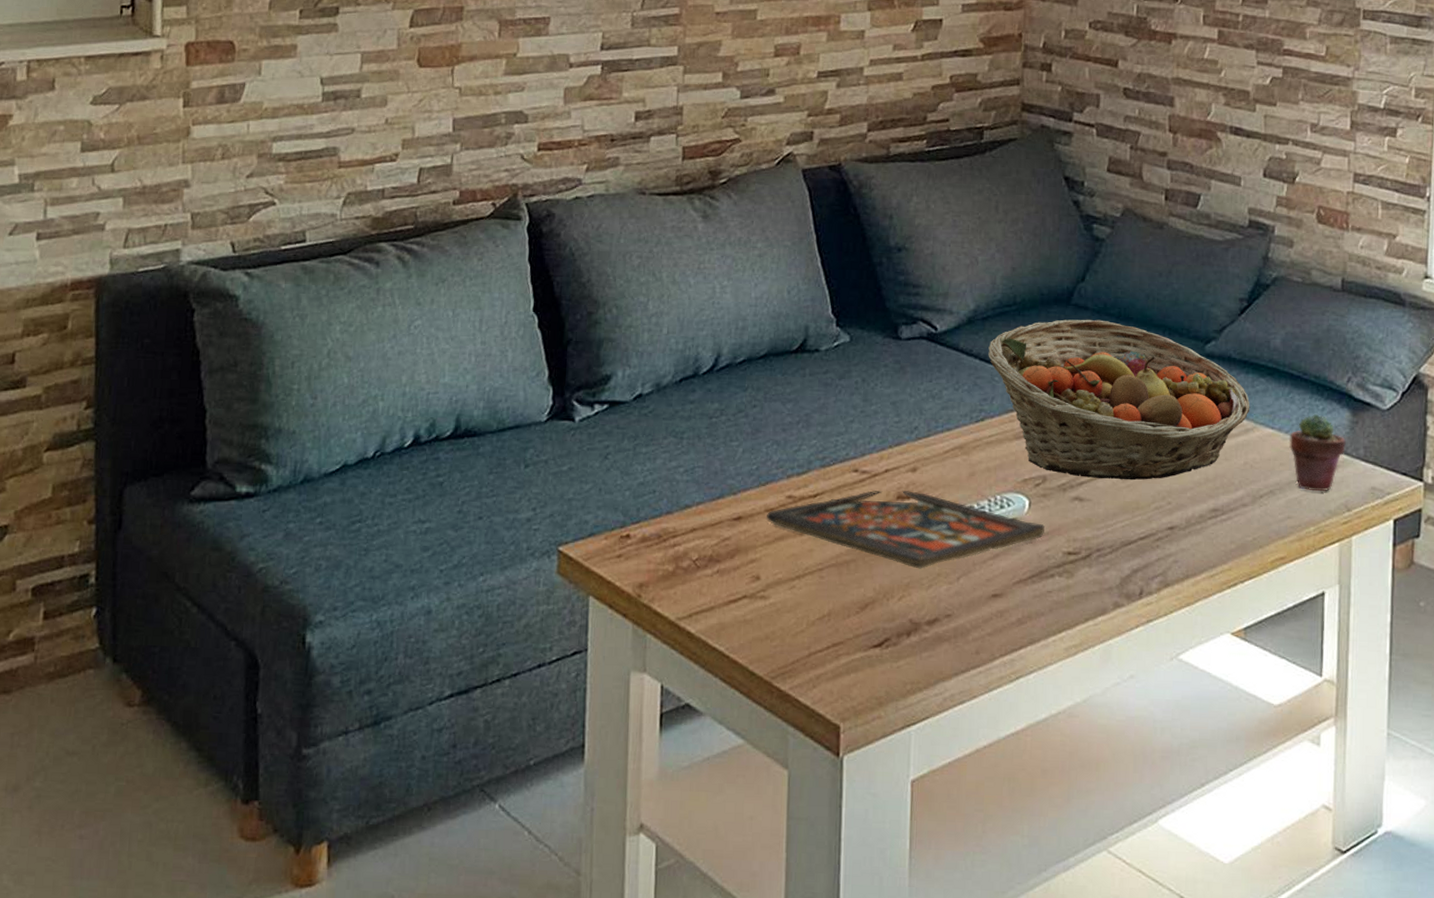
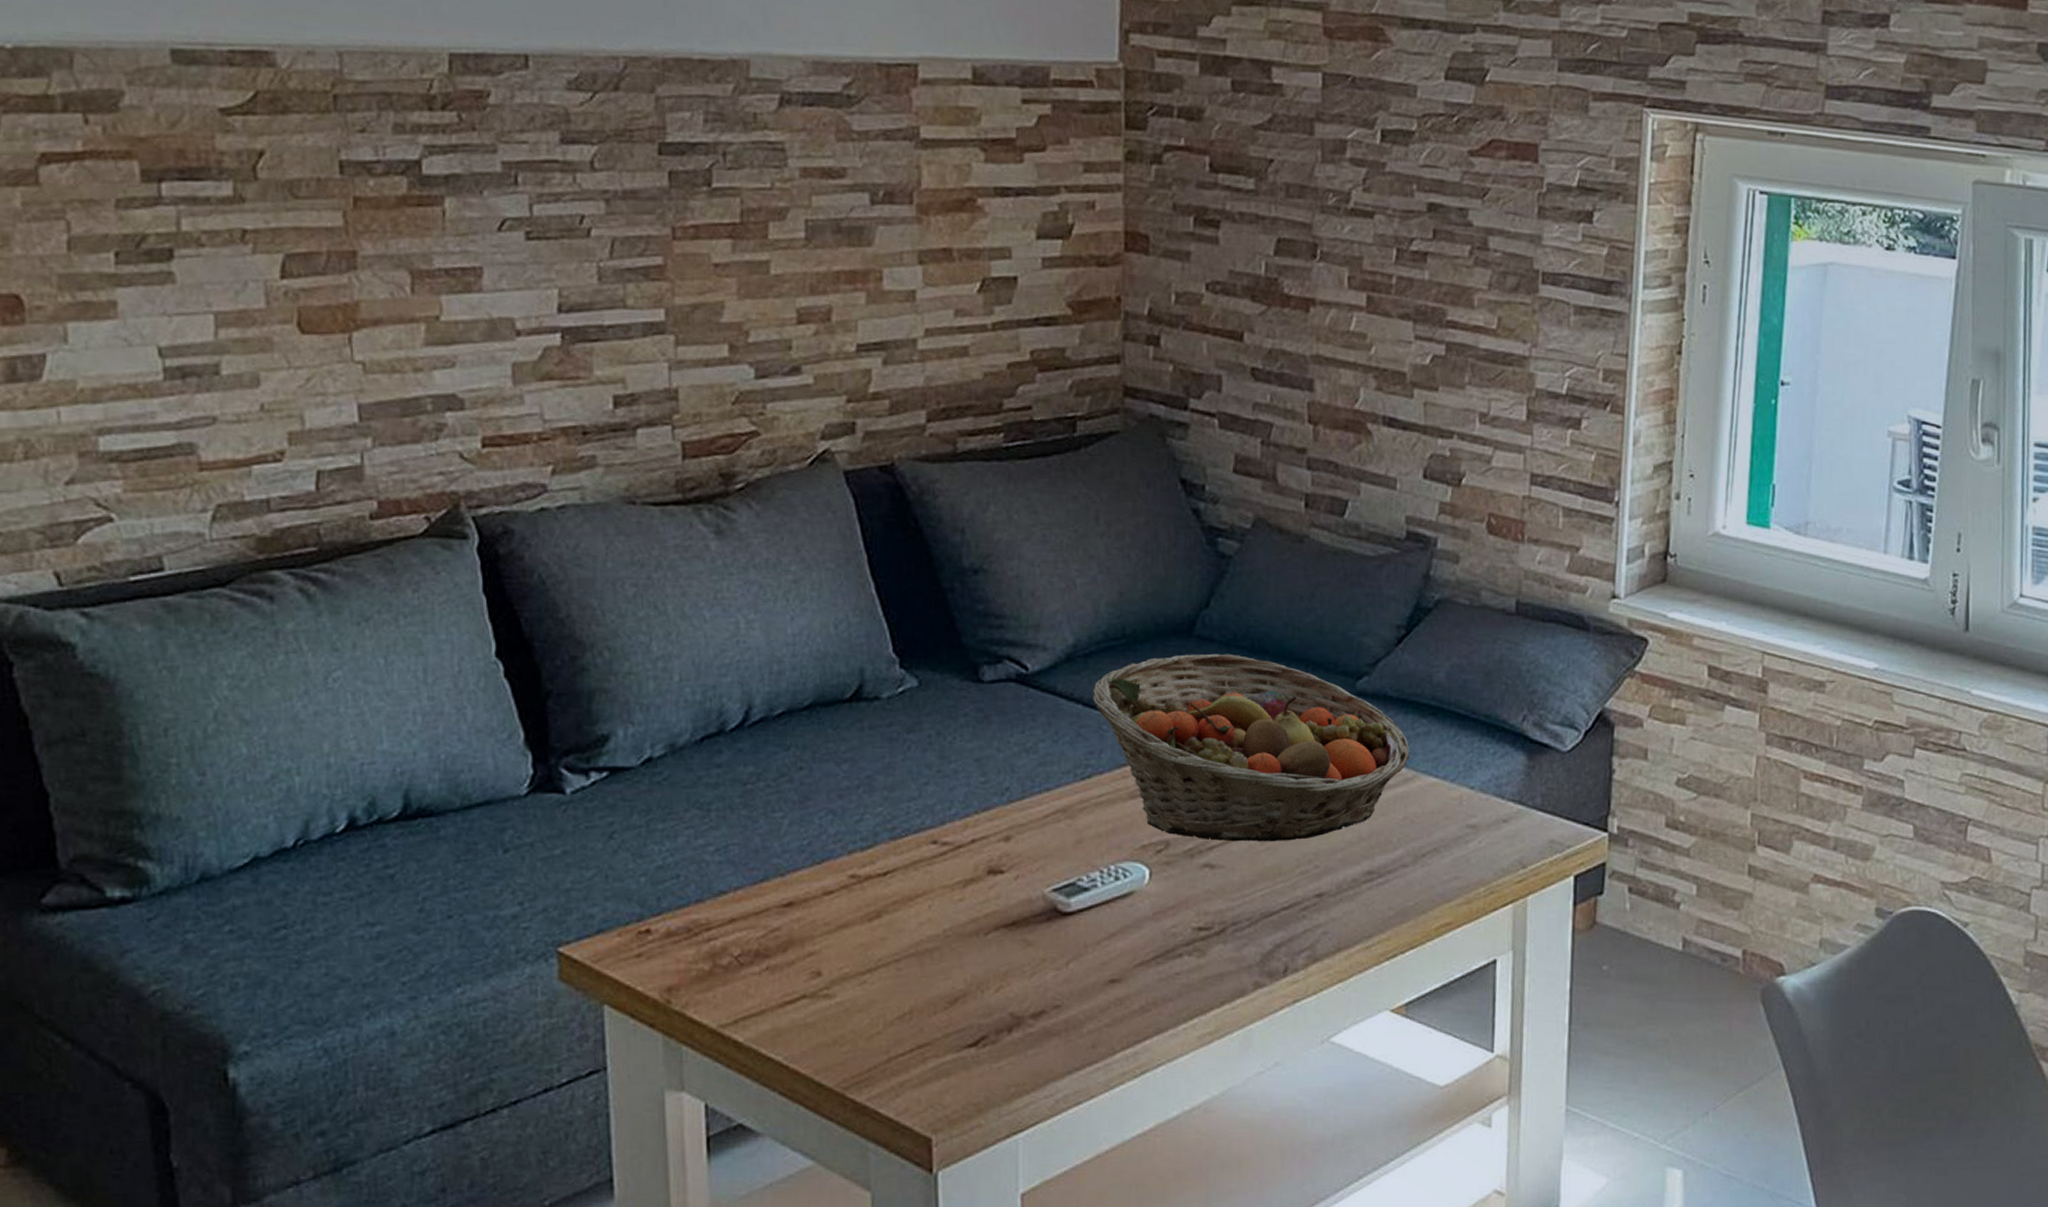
board game: present [767,491,1046,569] -> none [825,864,1171,955]
potted succulent: present [1289,414,1347,492] -> none [1456,759,1522,847]

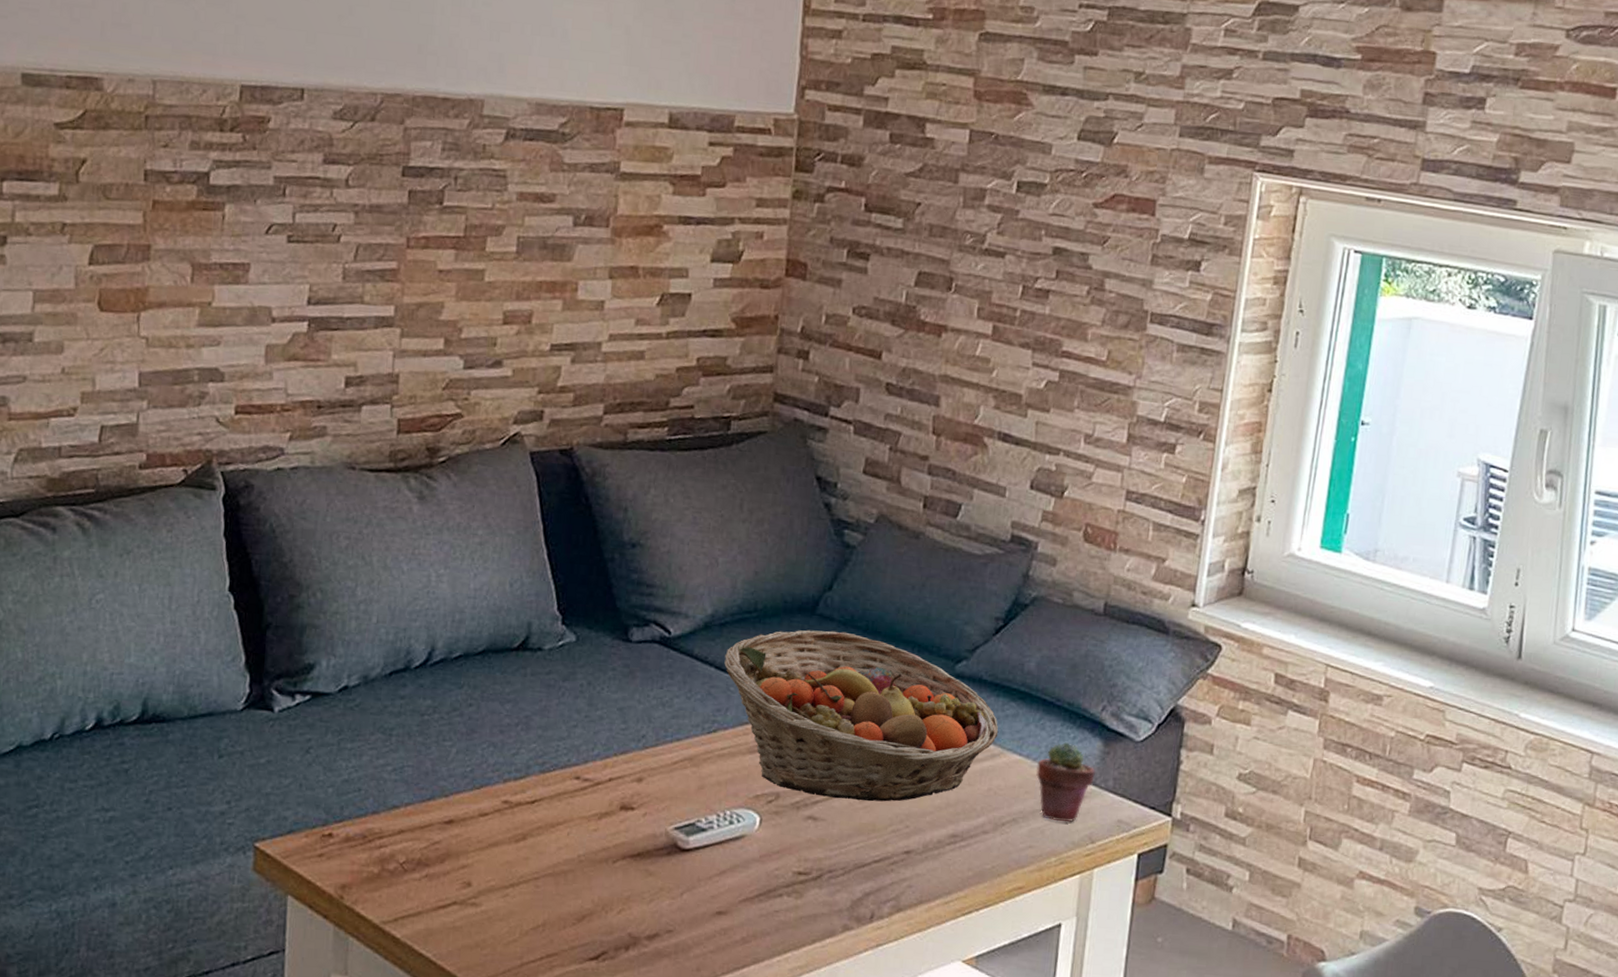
potted succulent: none [1456,759,1522,847] -> present [1036,742,1096,823]

